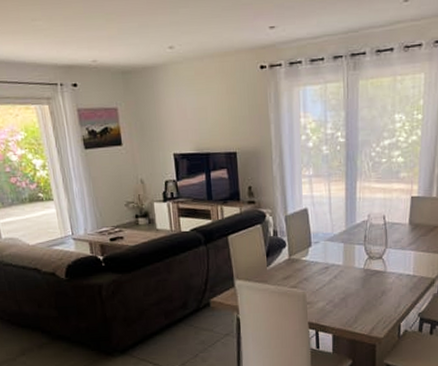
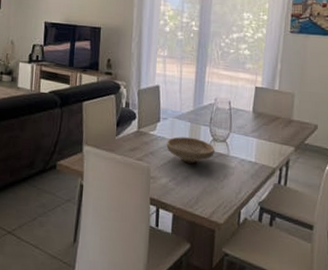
bowl: none [320,258,371,285] -> present [166,136,215,164]

